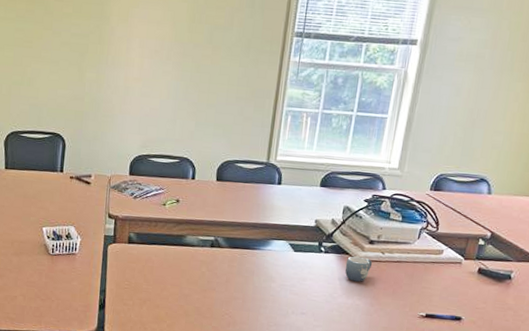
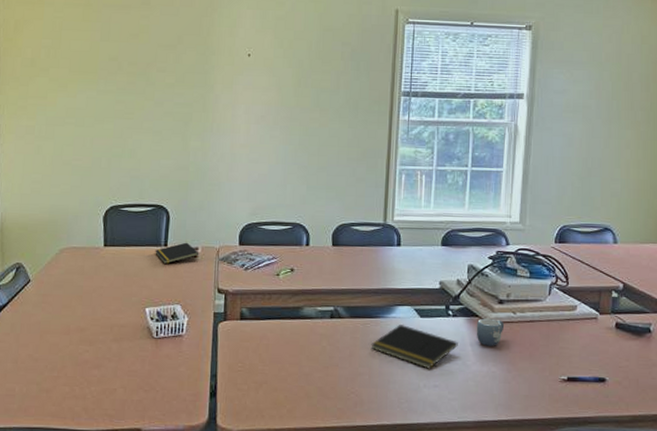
notepad: none [52,169,93,189] -> present [155,242,199,264]
notepad: none [246,256,327,298] -> present [370,324,458,369]

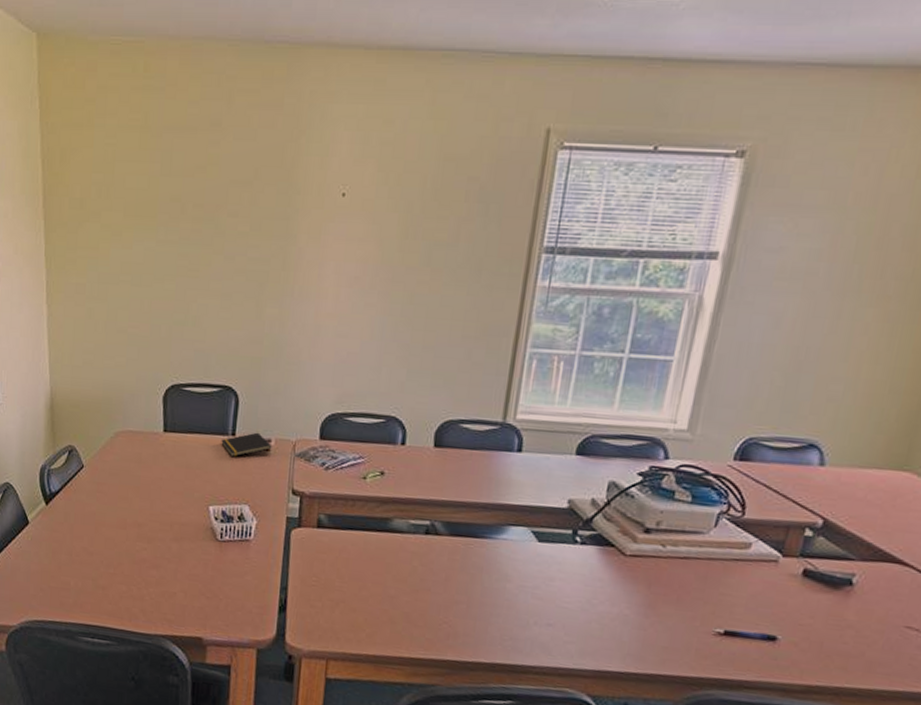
notepad: present [370,324,458,369] -> none [472,547,584,604]
mug: present [476,318,505,346] -> none [608,549,649,585]

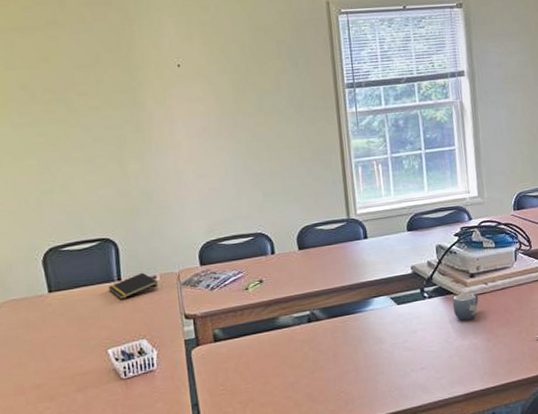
mug: none [608,549,649,585] -> present [452,293,479,321]

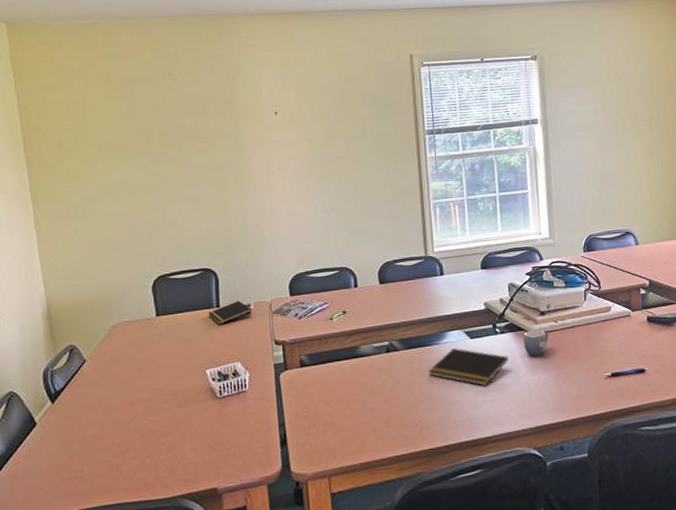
notepad: none [353,314,438,354] -> present [428,347,509,386]

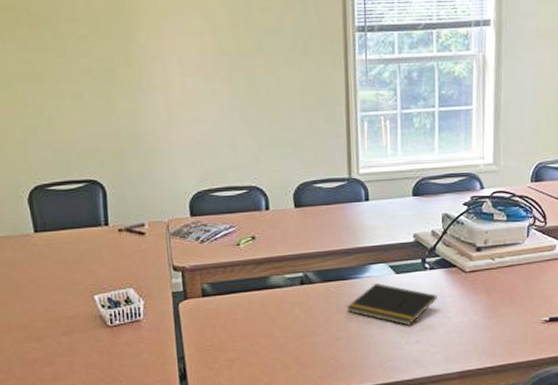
notepad: present [208,300,252,324] -> none [95,219,147,245]
mug: present [522,330,549,356] -> none [454,267,484,296]

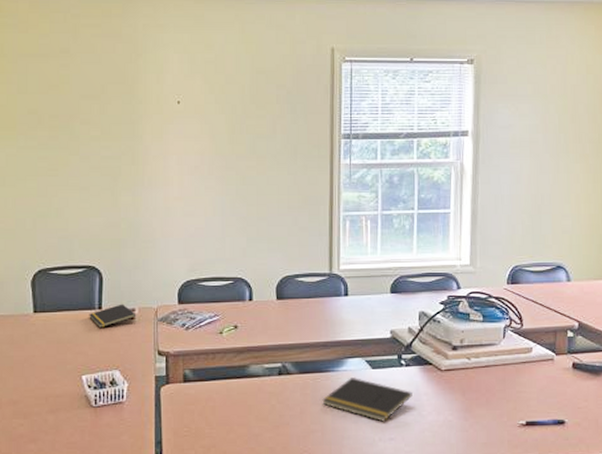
notepad: none [95,219,147,245] -> present [89,304,137,328]

